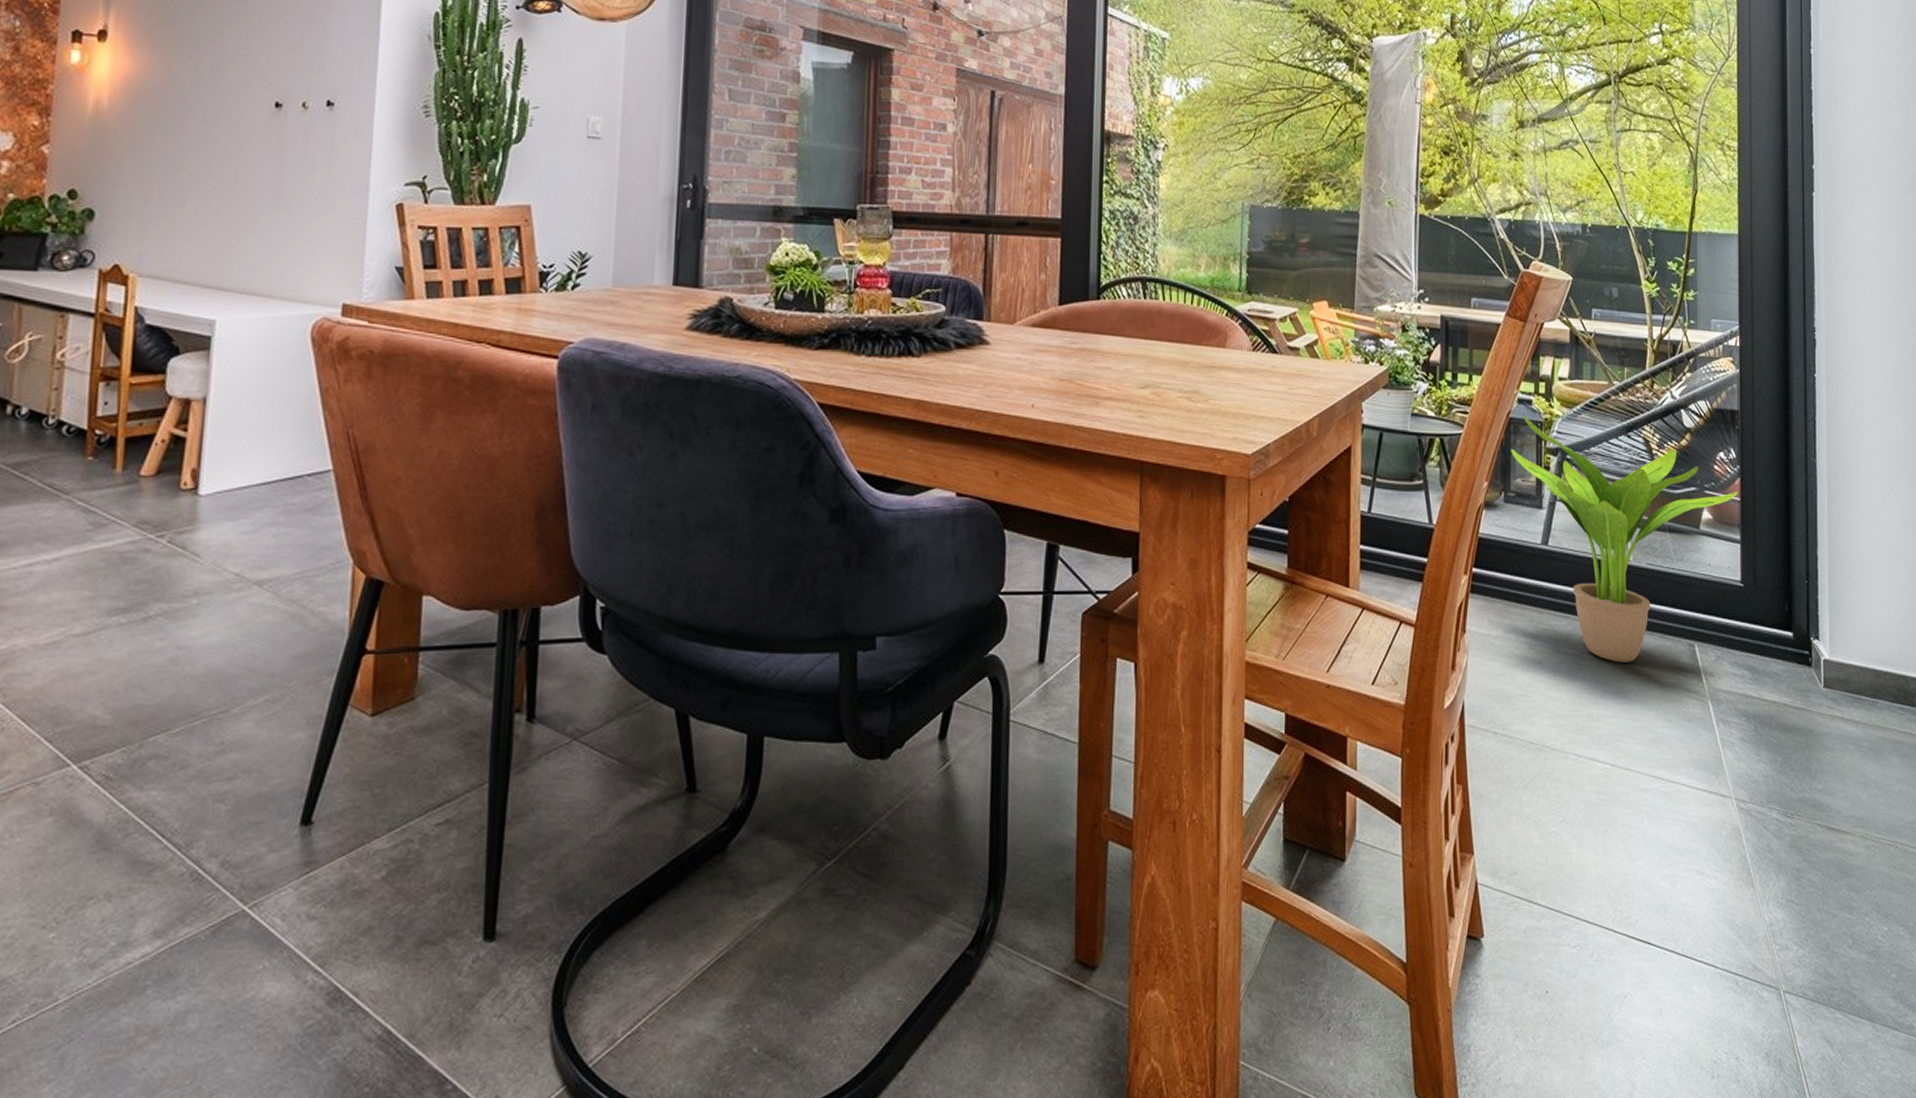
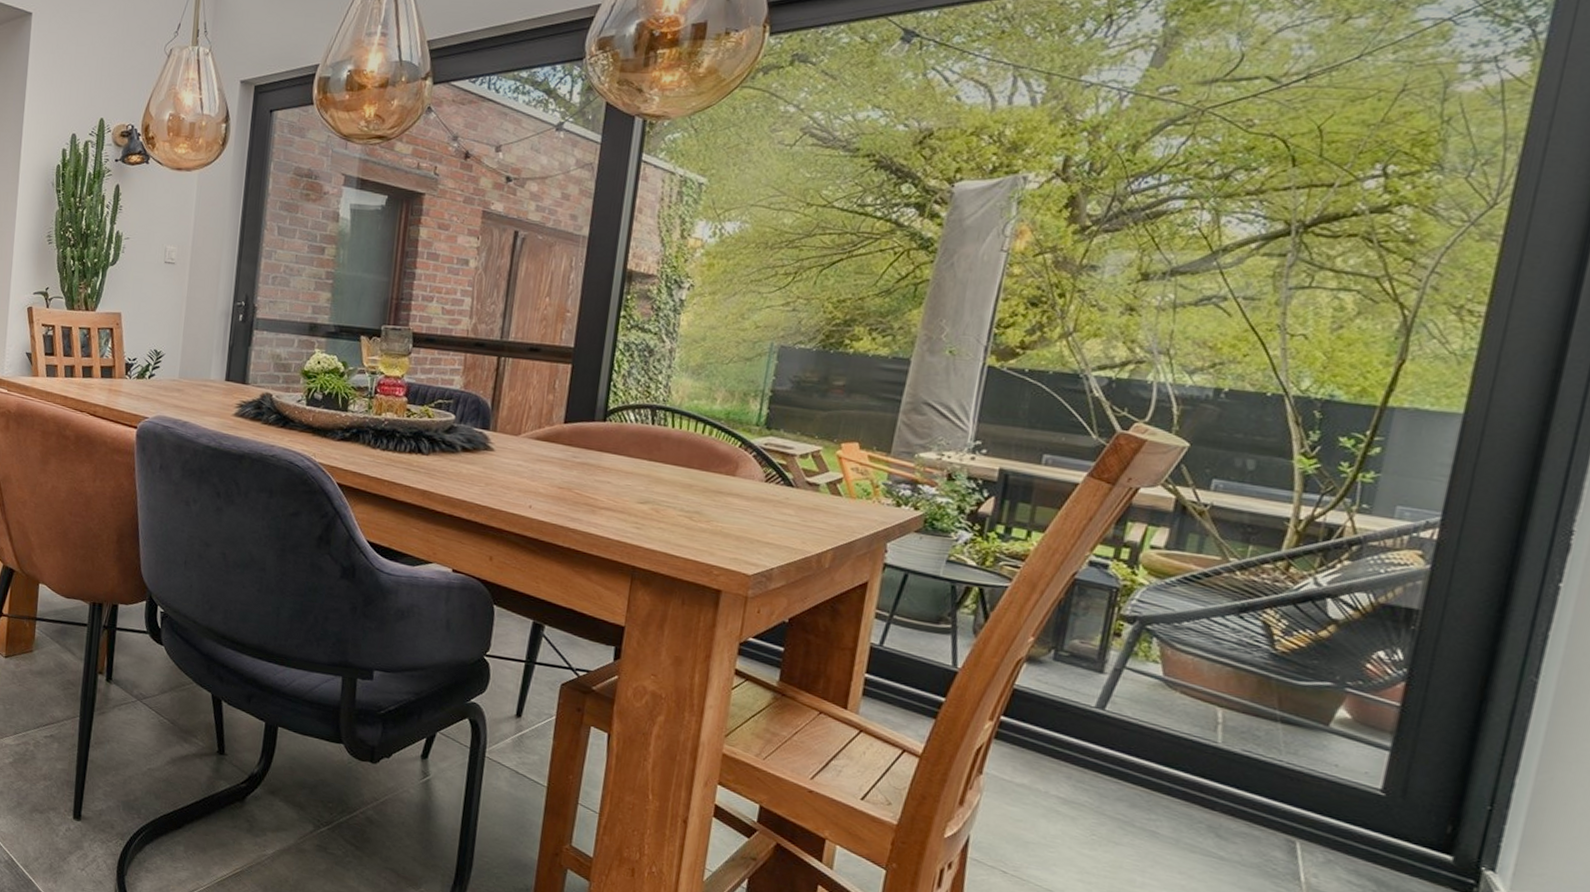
potted plant: present [1510,414,1738,663] -> none [1070,577,1399,842]

